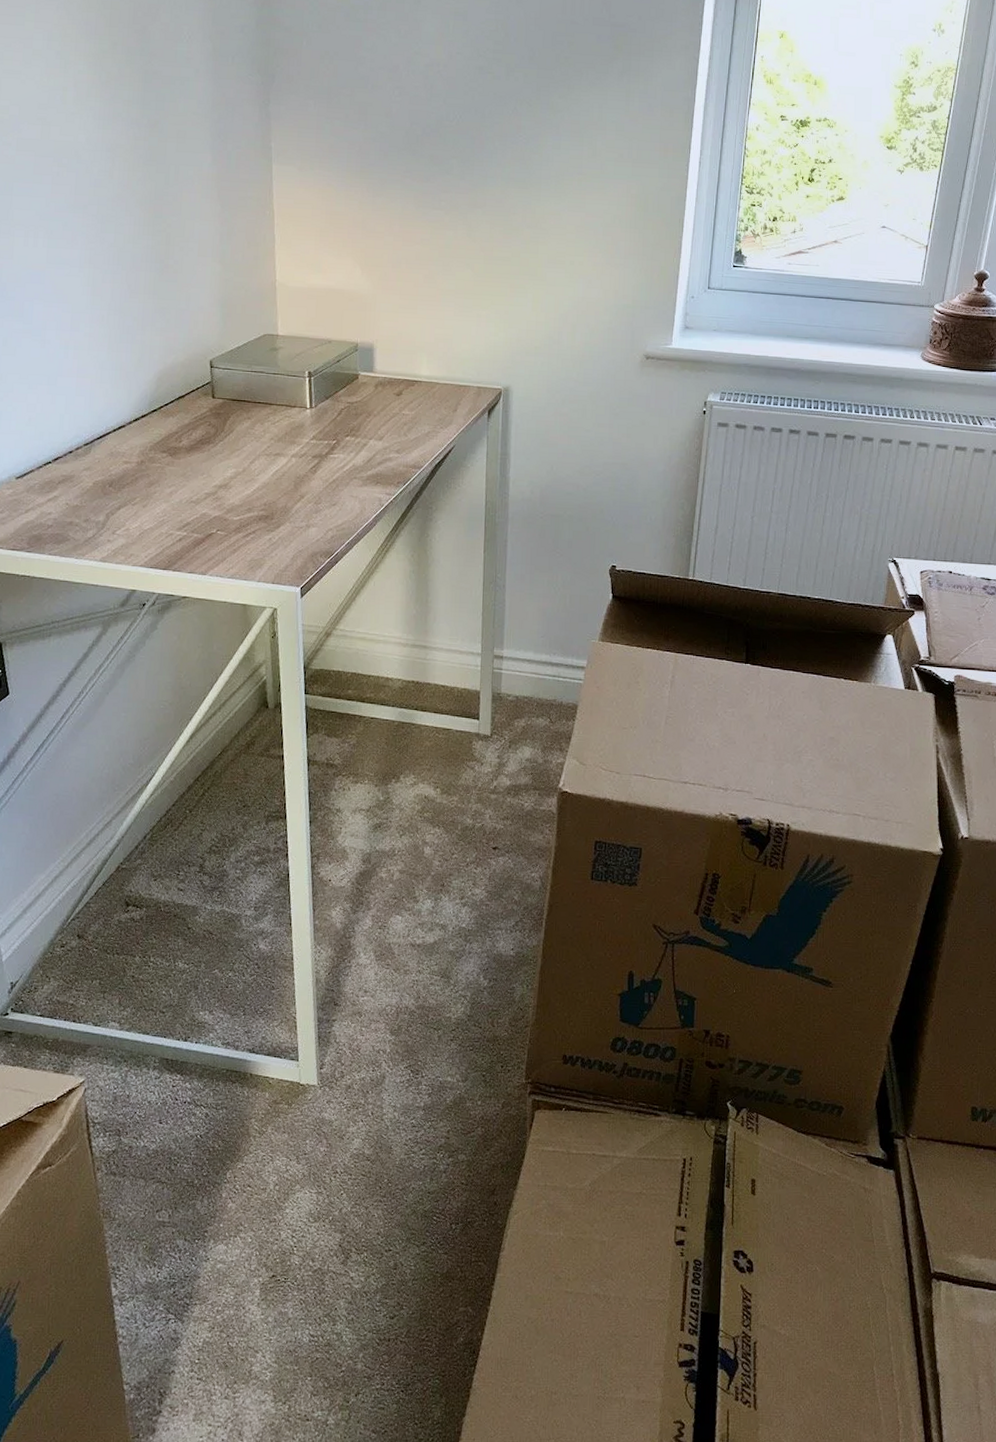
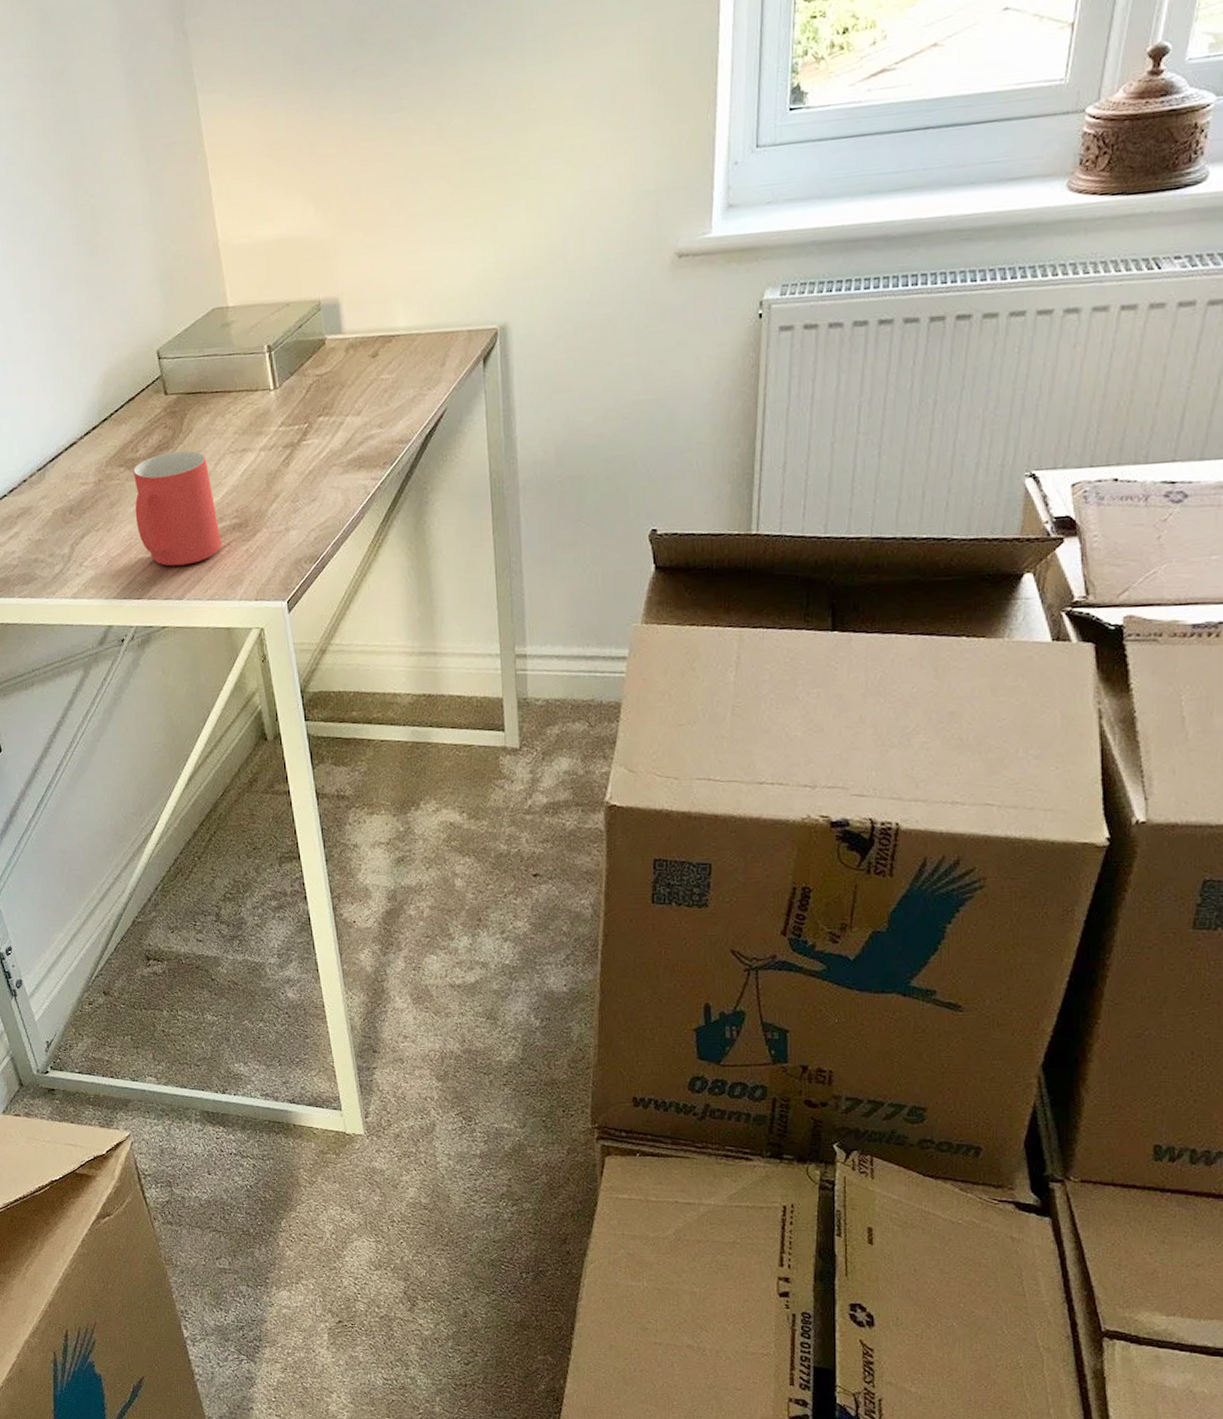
mug: none [171,447,248,545] -> present [133,450,222,566]

